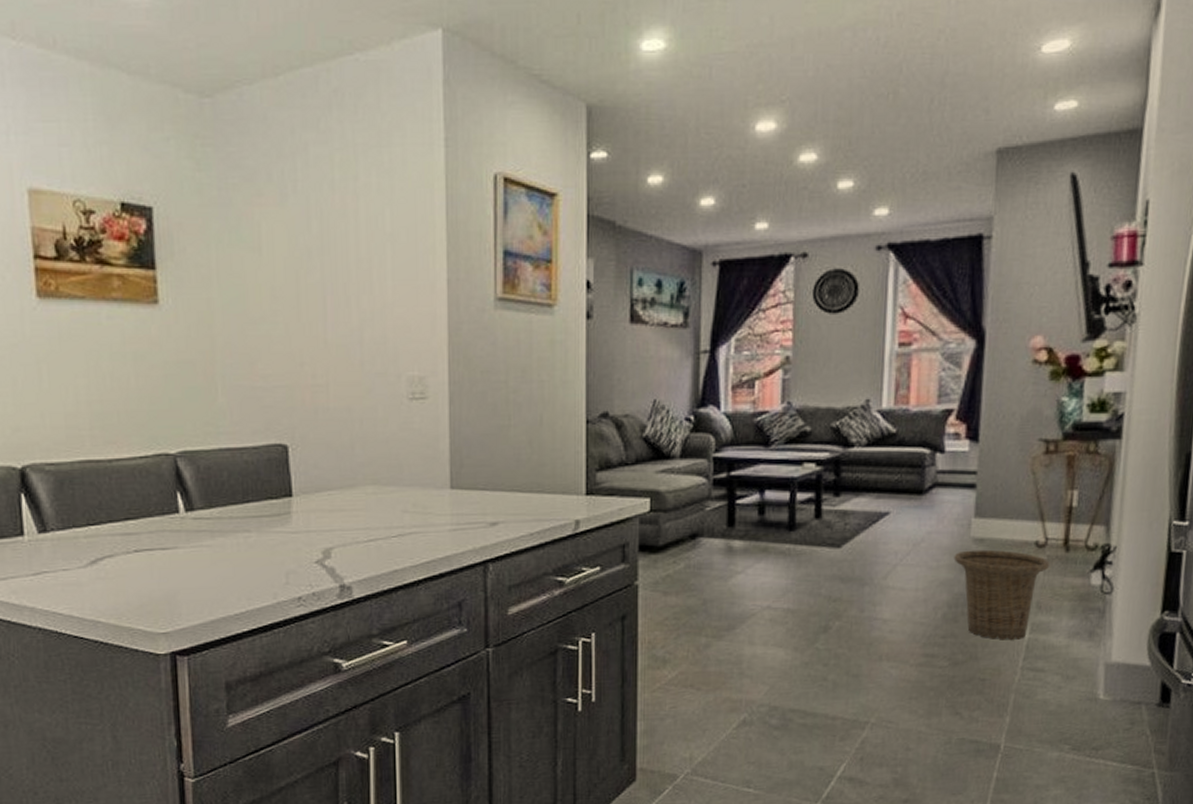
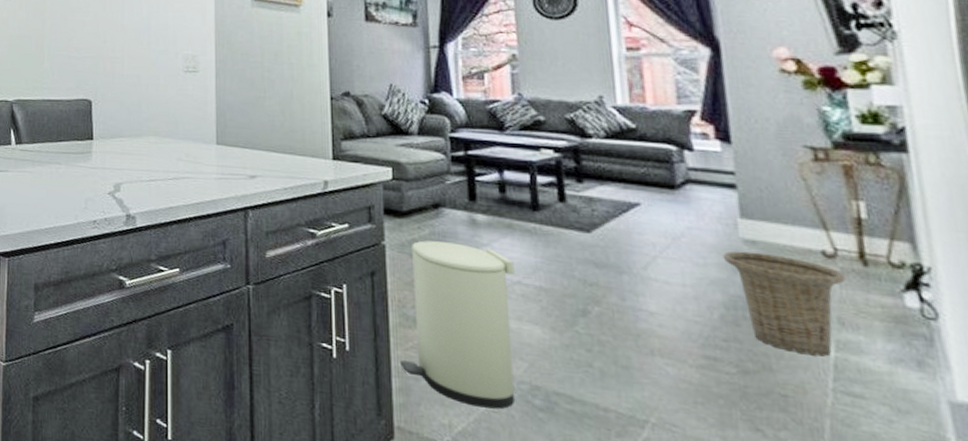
pedal bin: none [646,574,766,736] -> present [400,240,515,409]

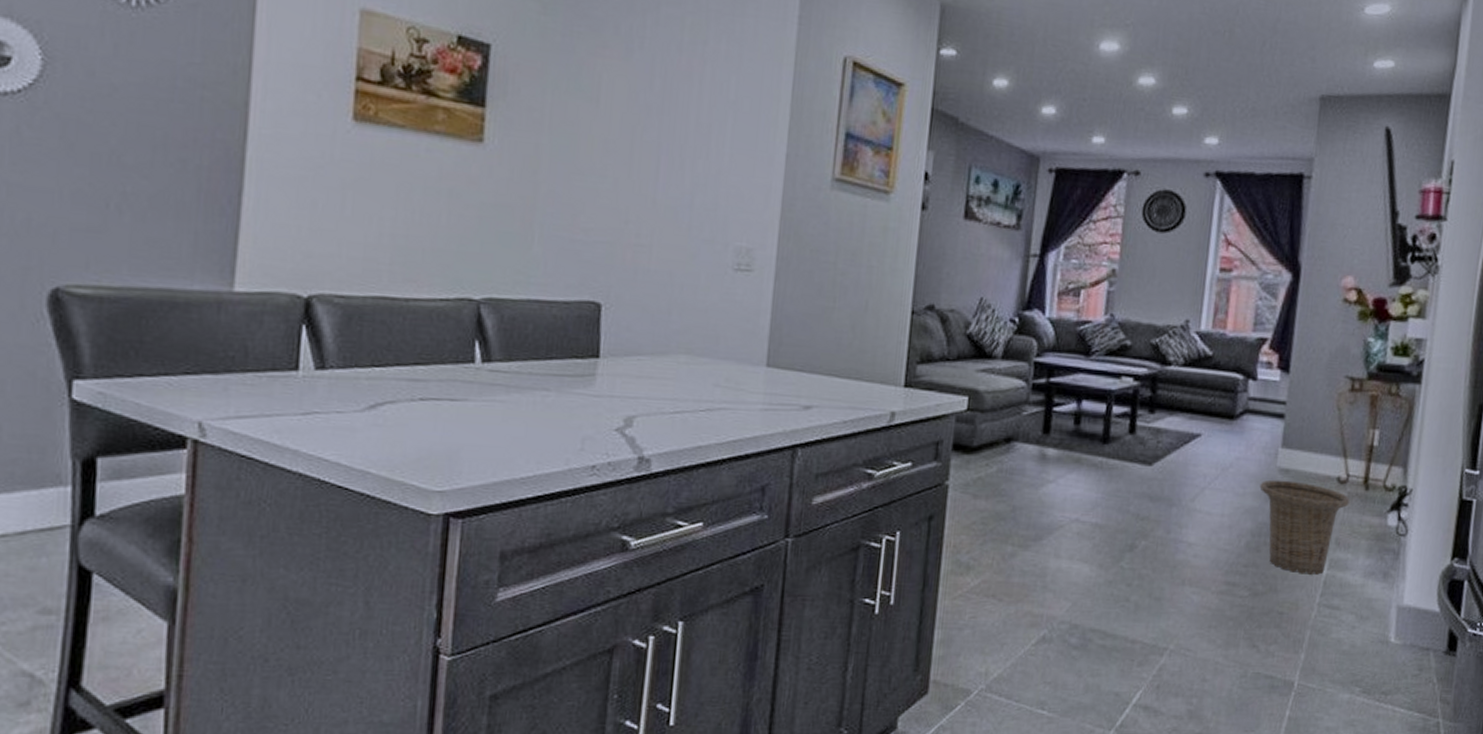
pedal bin: present [400,240,515,409] -> none [945,479,1076,652]

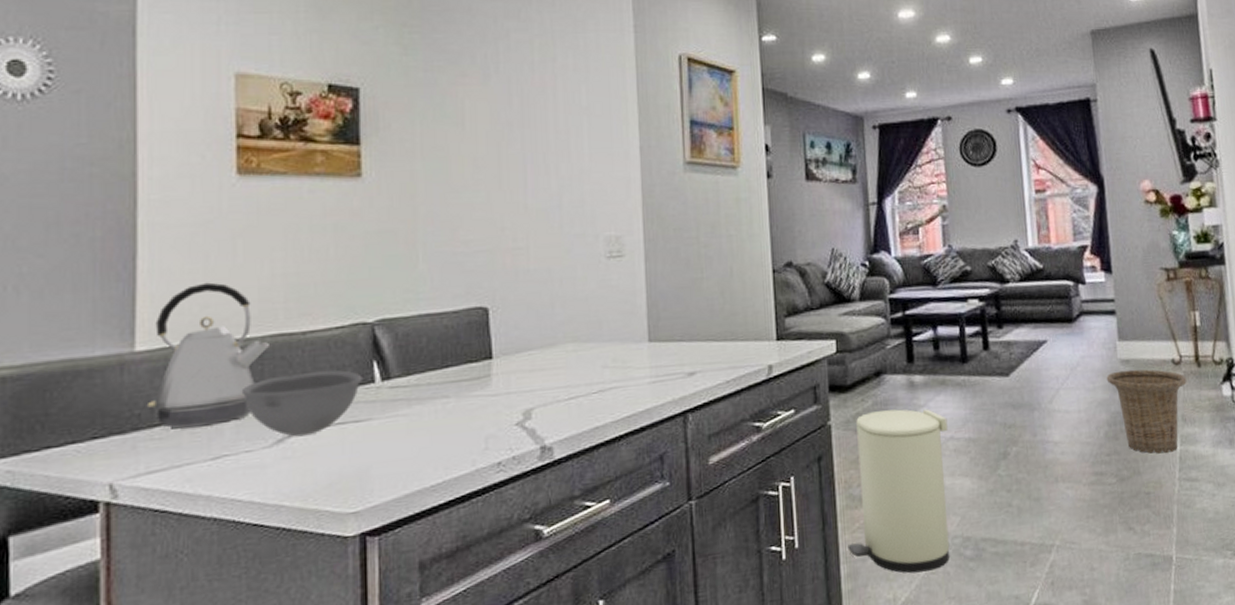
kettle: none [241,231,370,380] -> present [146,282,269,429]
bowl: none [337,340,463,407] -> present [241,370,362,437]
pedal bin: none [945,479,1076,652] -> present [848,409,950,573]

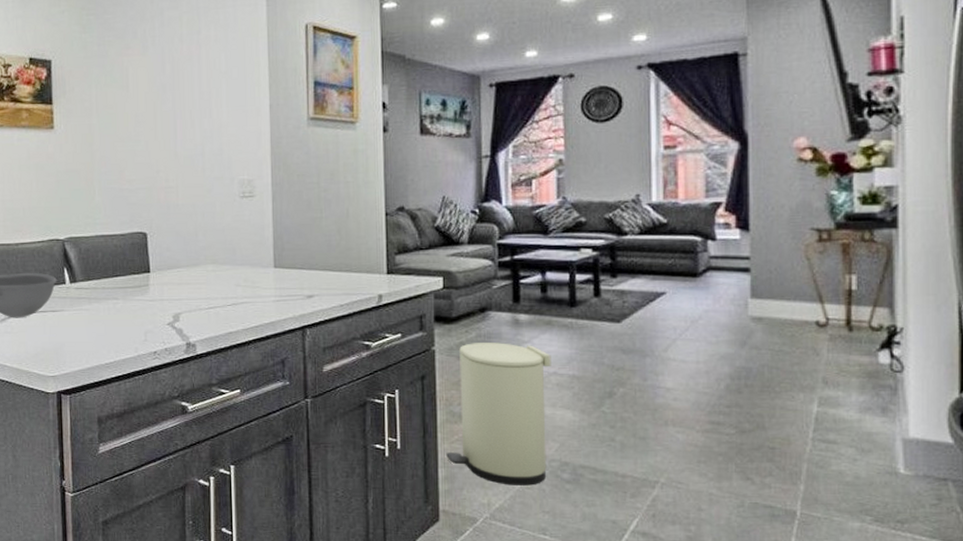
basket: present [1106,369,1187,454] -> none [733,327,833,412]

